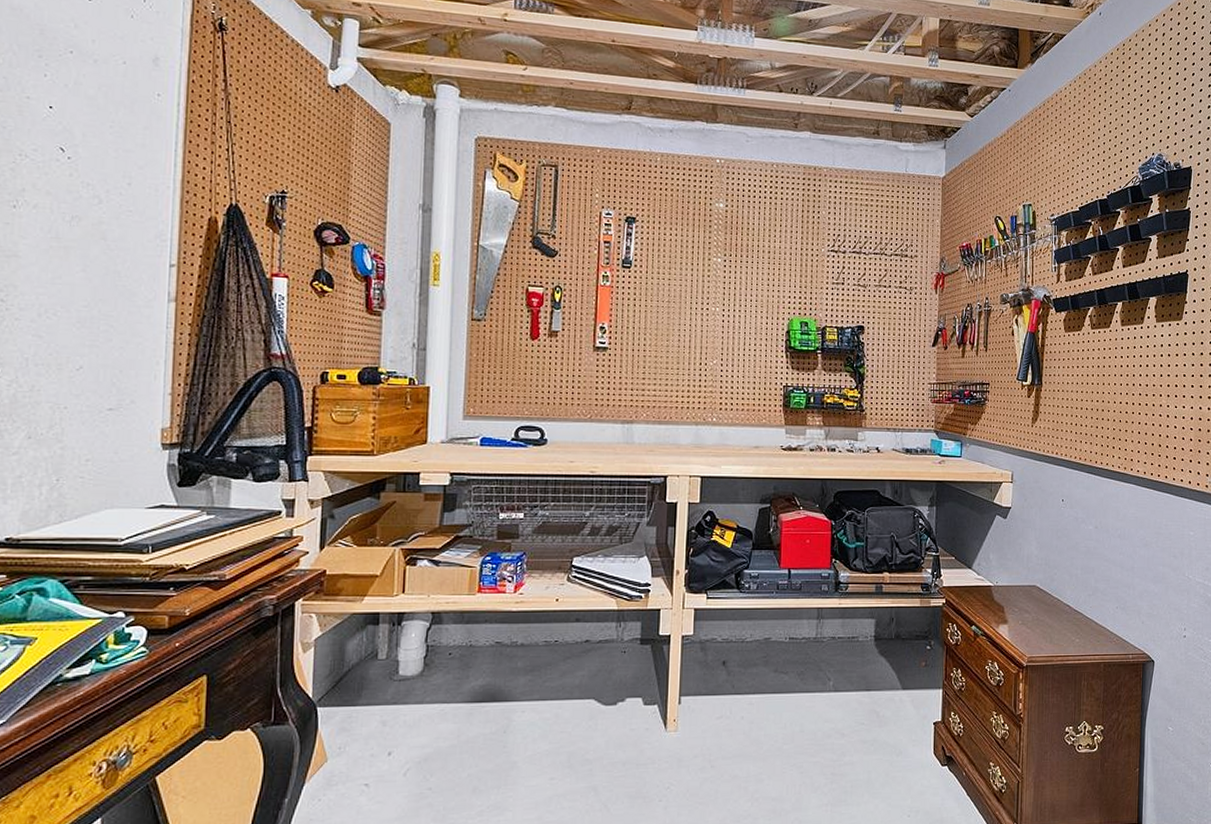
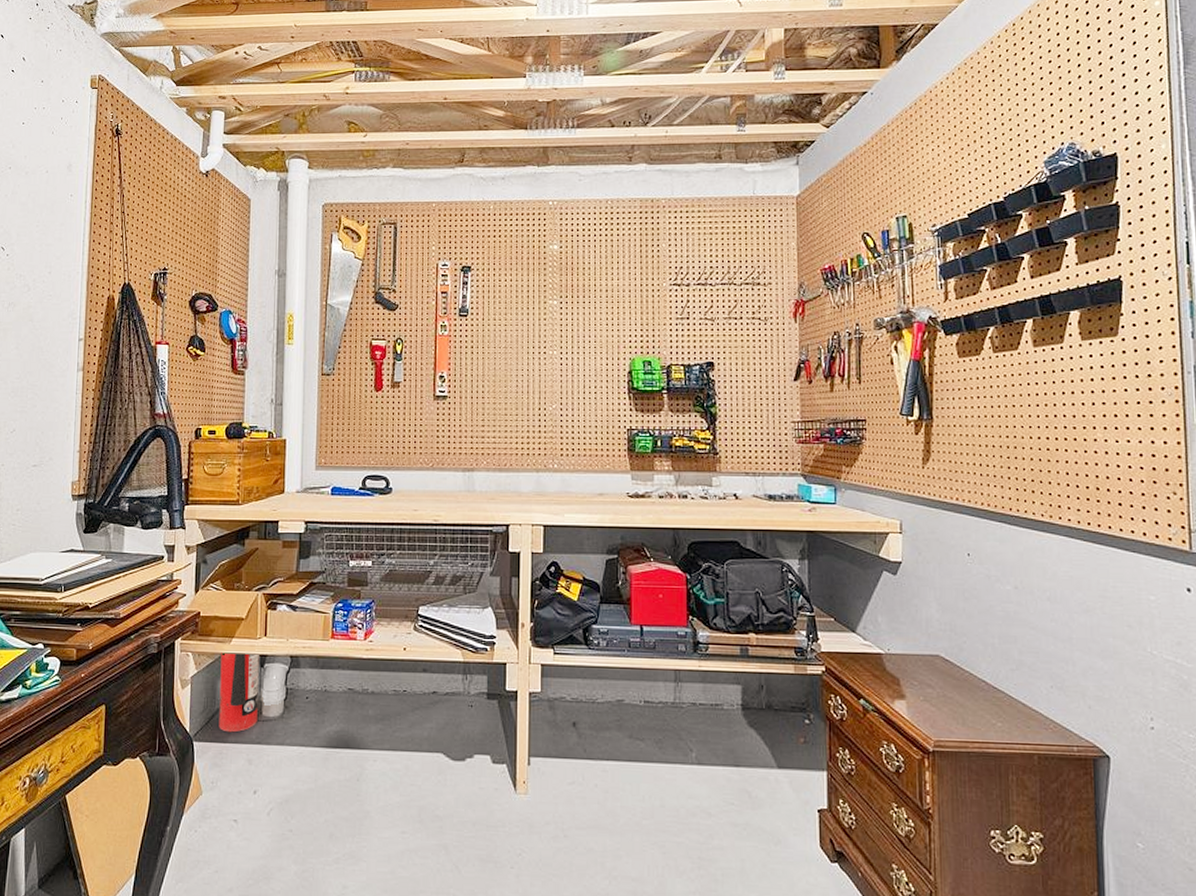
fire extinguisher: none [347,612,396,695] -> present [219,652,259,733]

